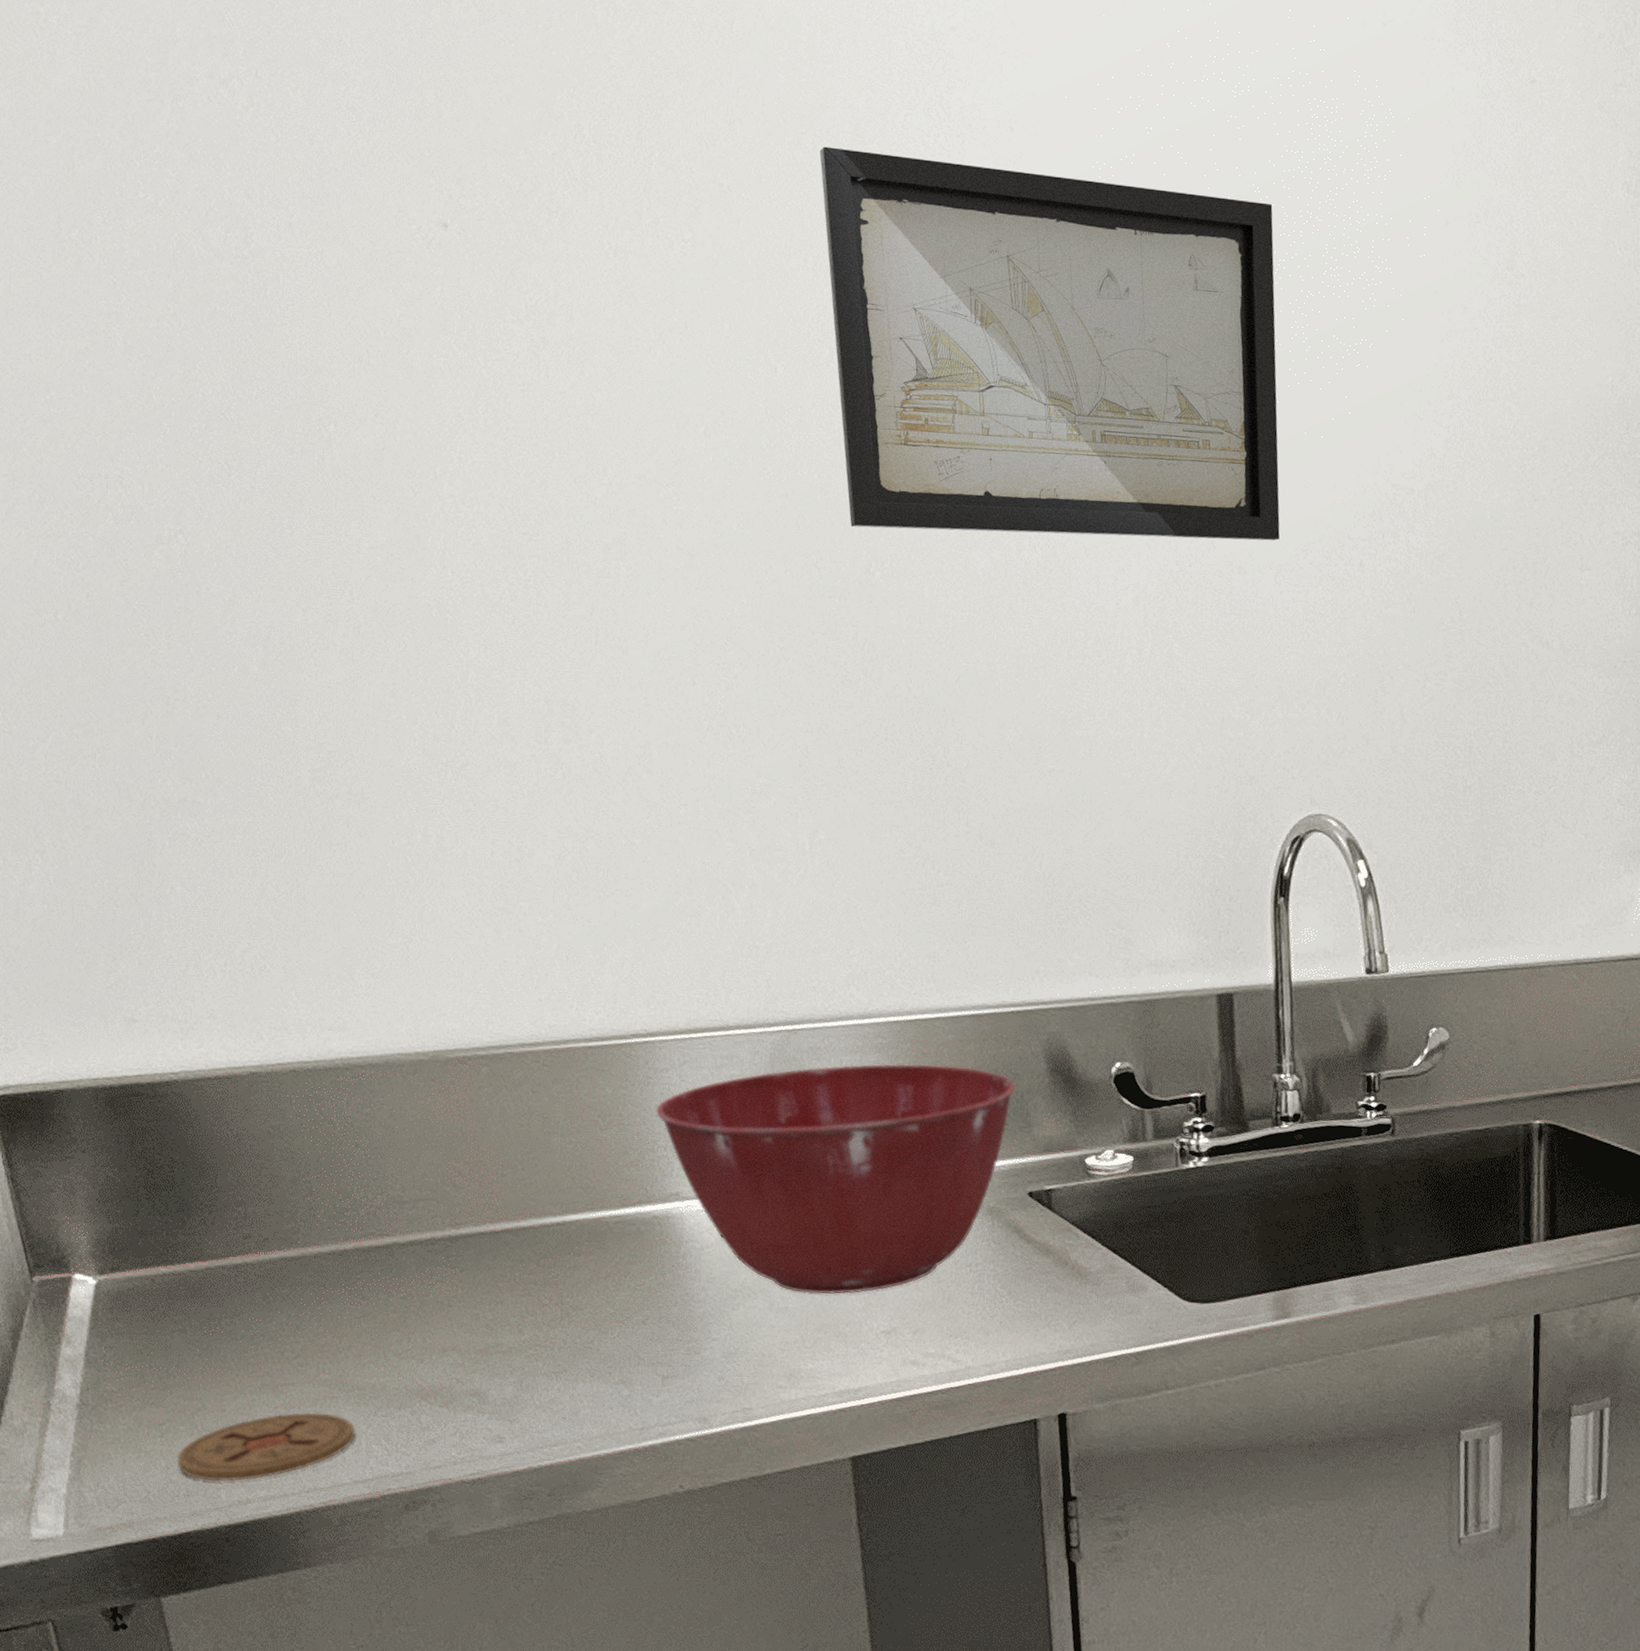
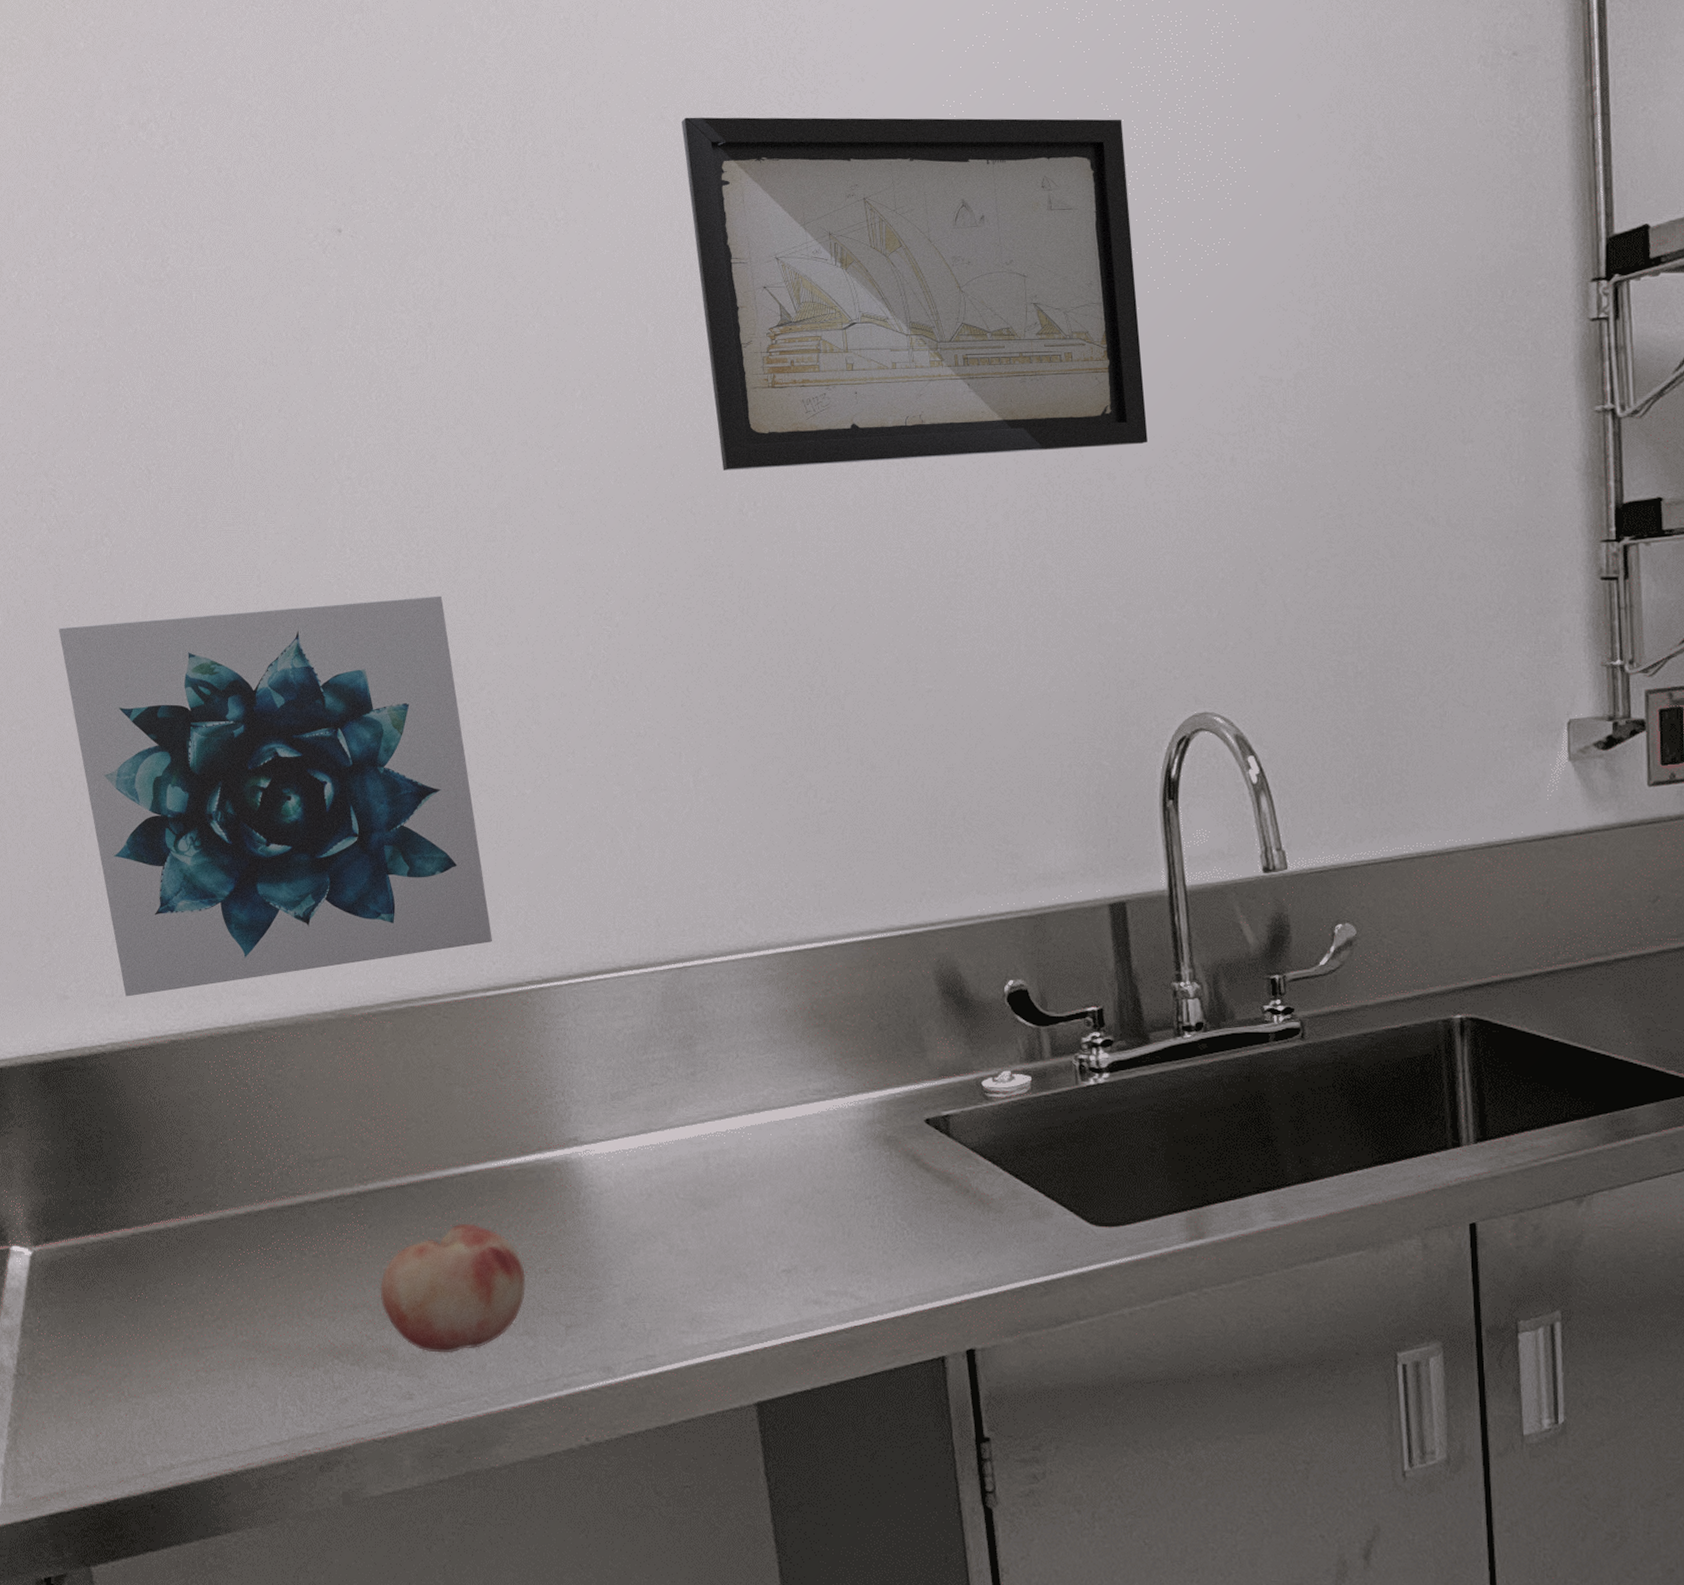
wall art: none [125,627,597,1024] -> present [58,596,493,997]
coaster: present [176,1412,356,1482] -> none [105,1375,272,1448]
fruit: none [471,1272,623,1399] -> present [380,1223,526,1353]
mixing bowl: present [656,1063,1016,1294] -> none [553,994,907,1234]

